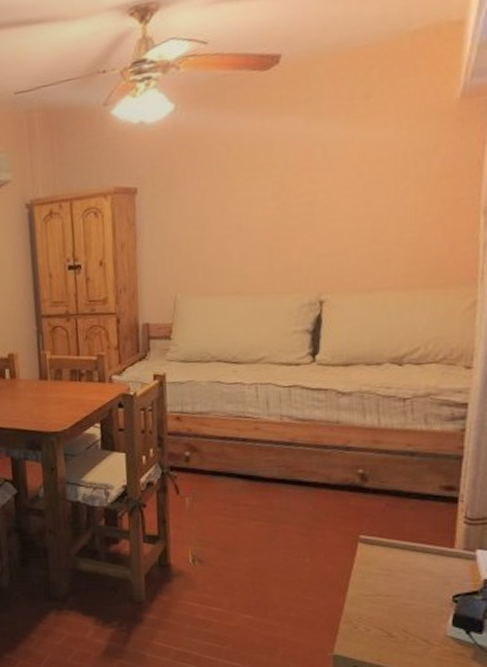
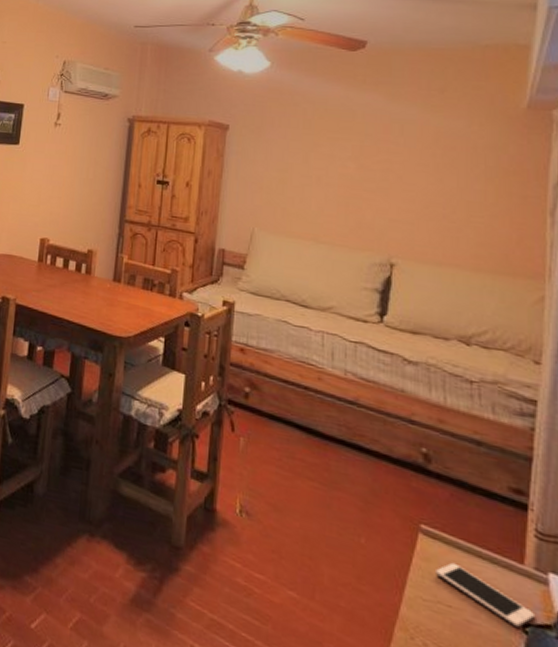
cell phone: none [375,560,465,600] -> present [436,562,536,628]

